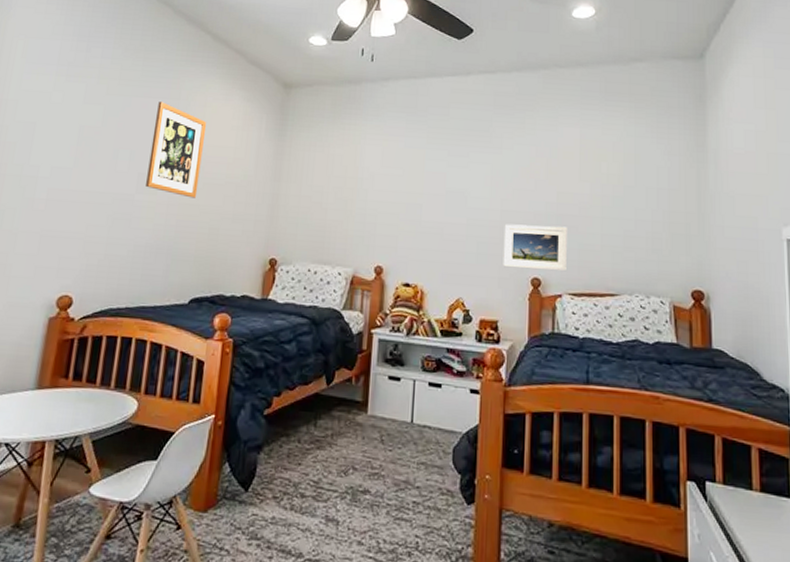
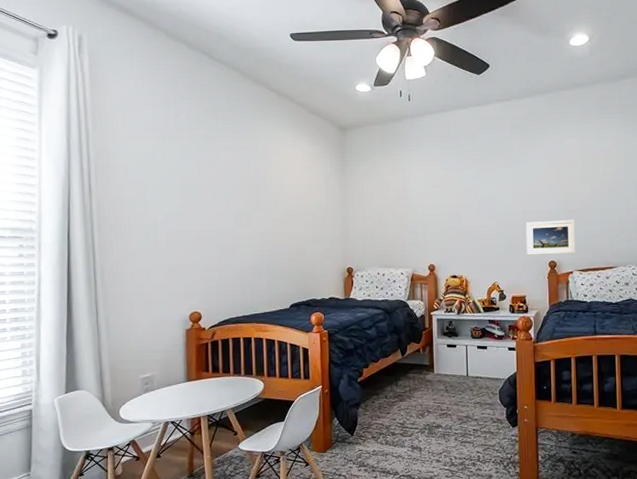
wall art: present [146,102,207,198] -> none [241,152,284,228]

